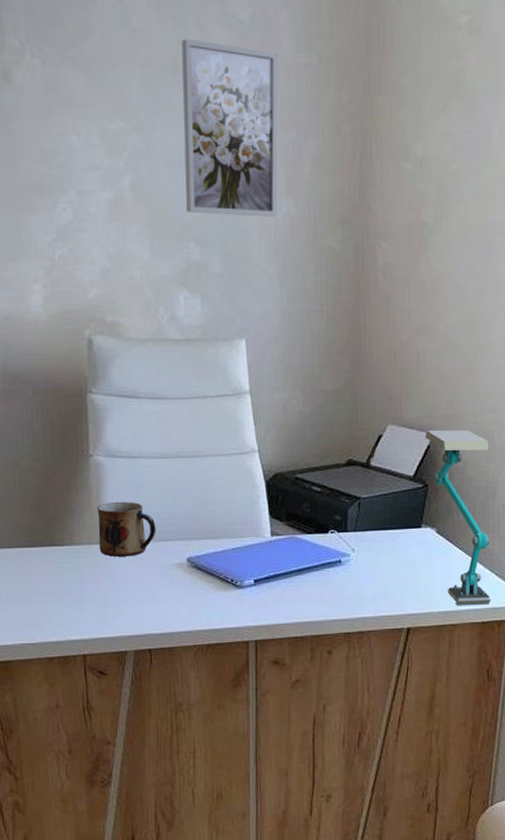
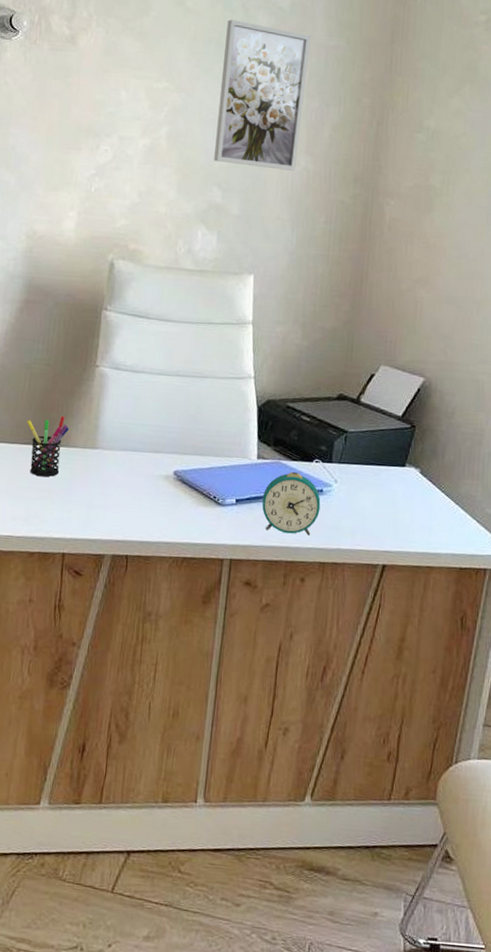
pen holder: none [24,512,70,580] -> present [27,415,69,477]
mug: present [97,501,156,557] -> none [92,410,149,464]
alarm clock: none [281,544,340,608] -> present [262,471,321,535]
desk lamp: present [424,429,491,606] -> none [416,373,479,551]

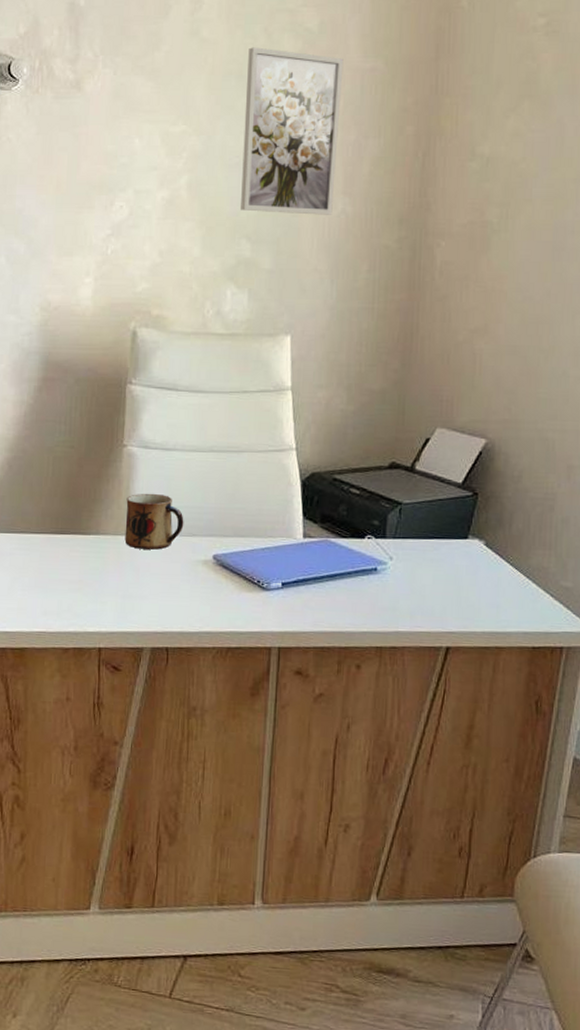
pen holder: present [27,415,69,477] -> none [53,501,98,568]
mug: none [92,410,149,464] -> present [124,493,184,550]
alarm clock: present [262,471,321,535] -> none [310,549,375,618]

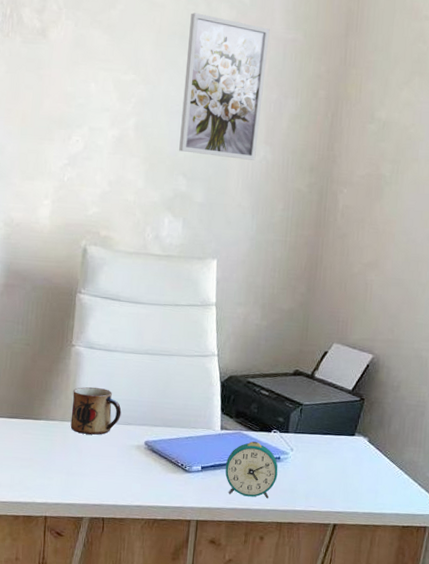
alarm clock: none [310,549,375,618] -> present [225,441,278,498]

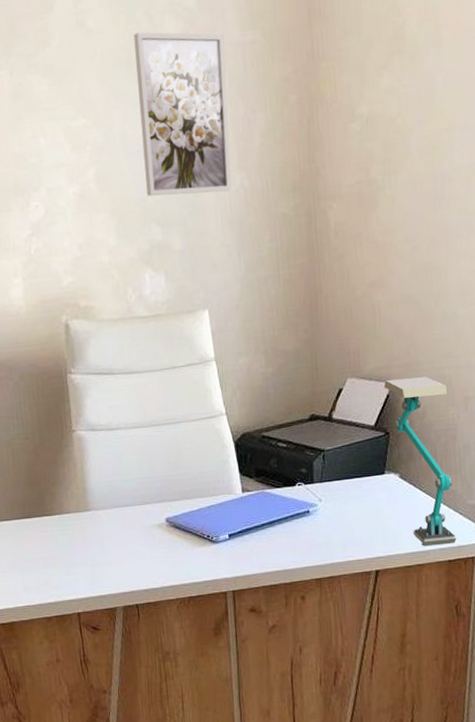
mug: present [70,386,122,435] -> none [82,470,137,522]
alarm clock: present [225,441,278,498] -> none [253,498,310,558]
desk lamp: none [365,351,423,511] -> present [383,376,456,547]

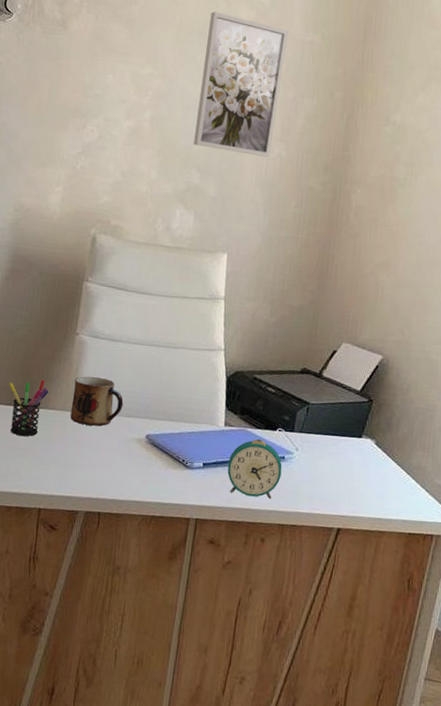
pen holder: none [18,485,59,547] -> present [9,379,48,437]
mug: none [82,470,137,522] -> present [70,376,124,426]
alarm clock: none [253,498,310,558] -> present [227,438,282,499]
desk lamp: present [383,376,456,547] -> none [374,351,433,517]

